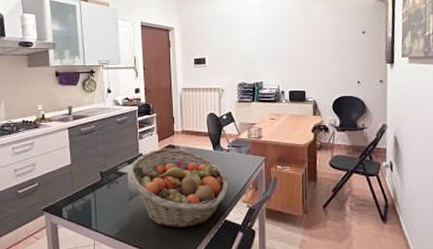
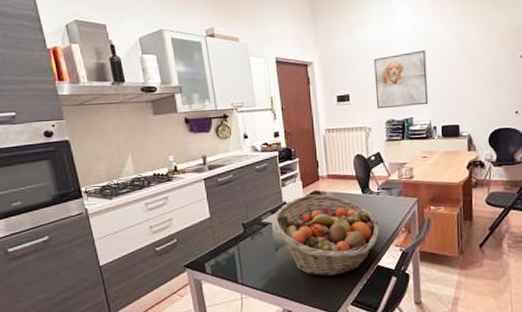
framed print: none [229,22,278,73] -> present [373,50,429,109]

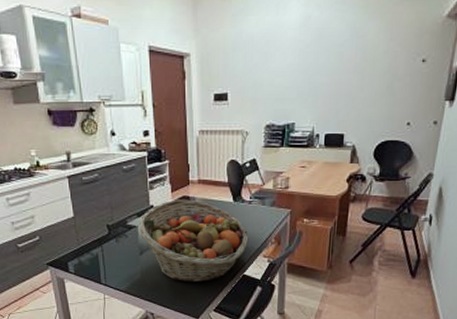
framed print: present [373,50,429,109] -> none [256,47,317,112]

